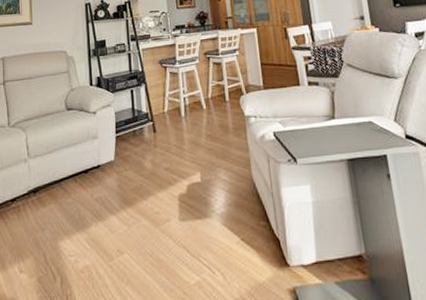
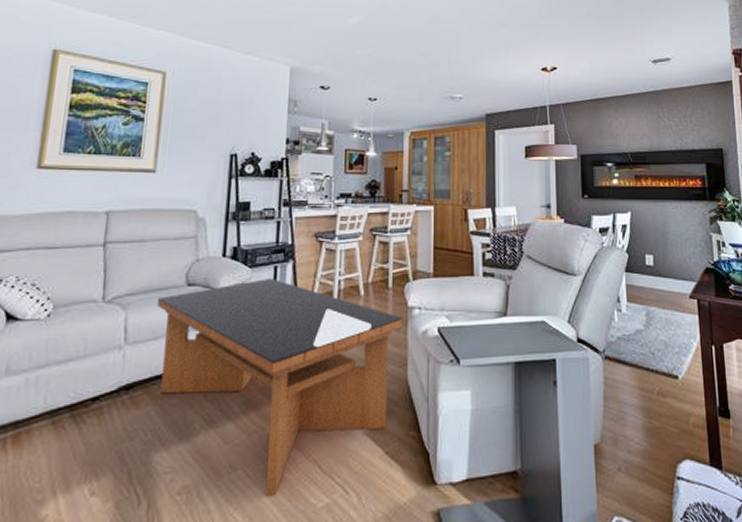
coffee table: none [47,99,241,274] -> present [158,277,402,495]

